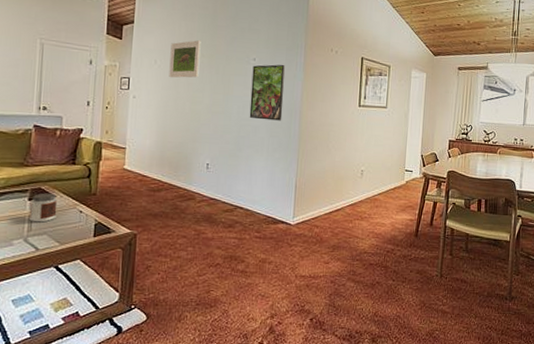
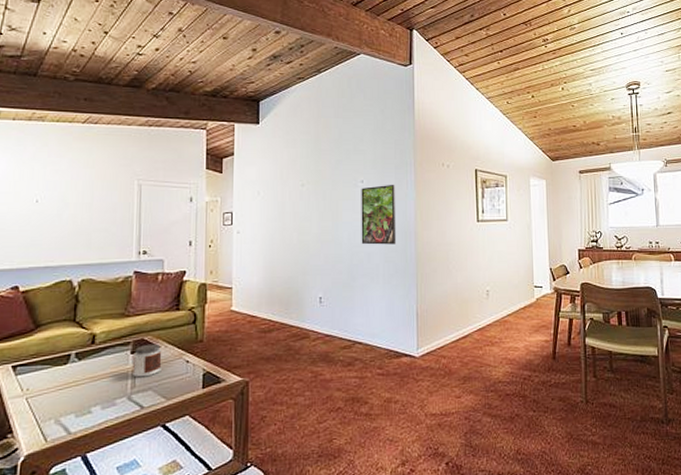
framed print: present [169,40,201,78] -> none [273,167,305,209]

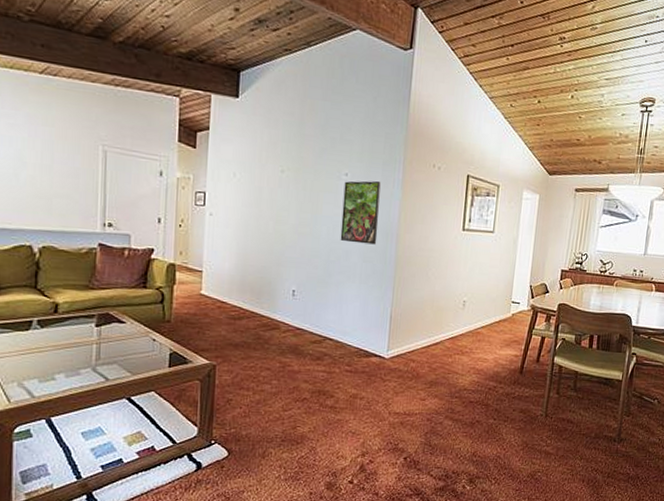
jar: present [133,343,162,378] -> none [97,318,128,351]

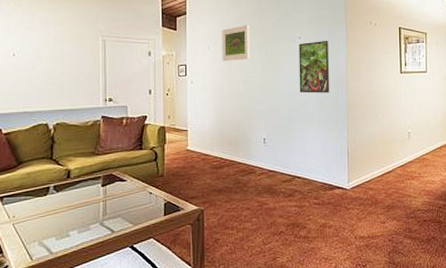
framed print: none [250,151,286,194] -> present [222,25,250,62]

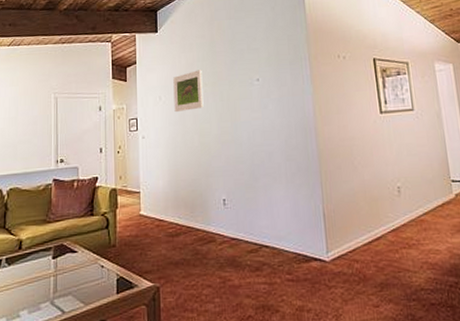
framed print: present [299,40,330,93] -> none [257,80,297,144]

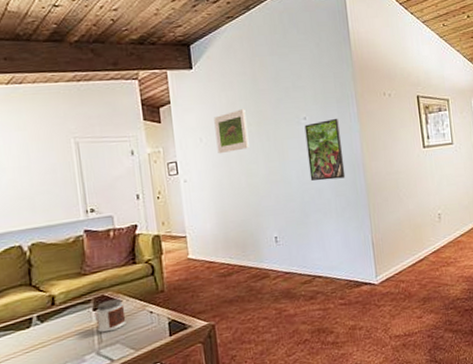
jar: none [54,248,80,282] -> present [96,298,126,333]
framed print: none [257,80,297,144] -> present [304,118,346,181]

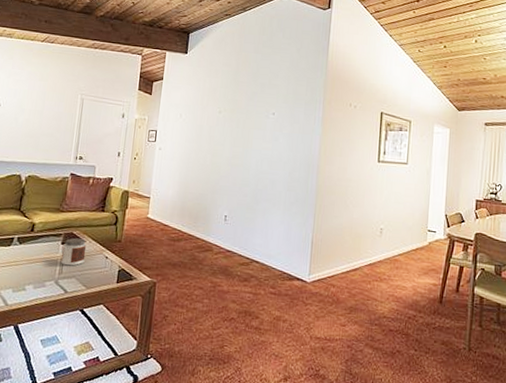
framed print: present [214,109,250,154] -> none [192,95,224,132]
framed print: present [304,118,346,181] -> none [267,118,303,175]

